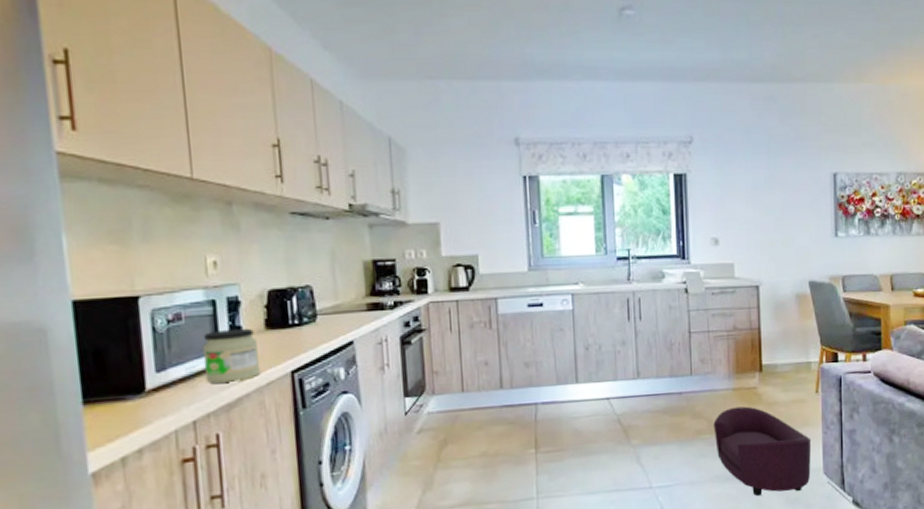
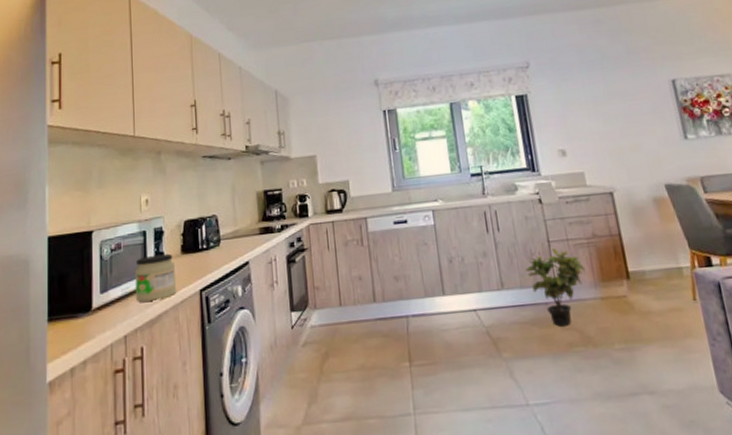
potted plant: none [663,339,721,416] -> present [525,248,585,327]
dog bed: present [713,406,812,496] -> none [585,316,705,417]

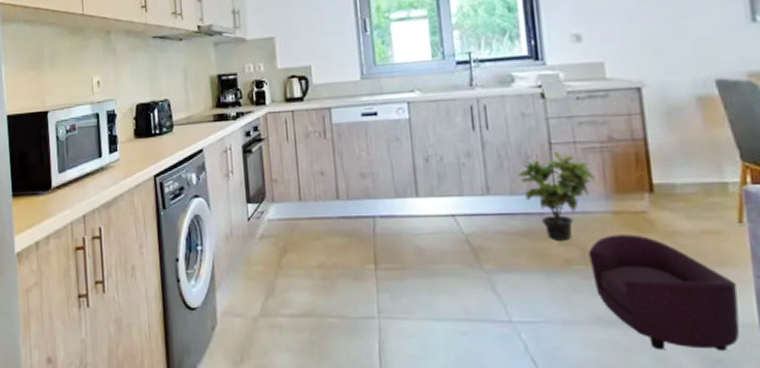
jar: present [134,253,177,303] -> none [89,137,131,185]
dog bed: none [585,316,705,417] -> present [588,234,740,350]

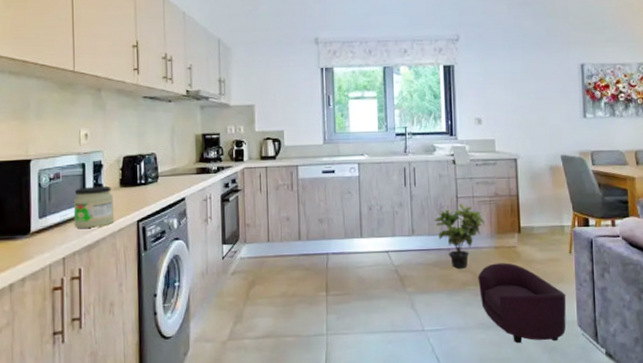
jar: none [89,137,131,185] -> present [73,185,115,229]

